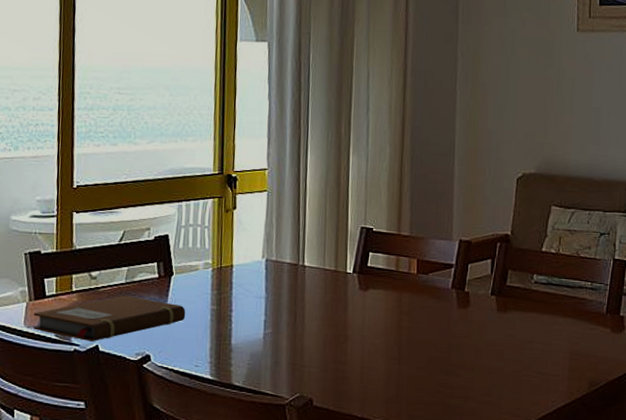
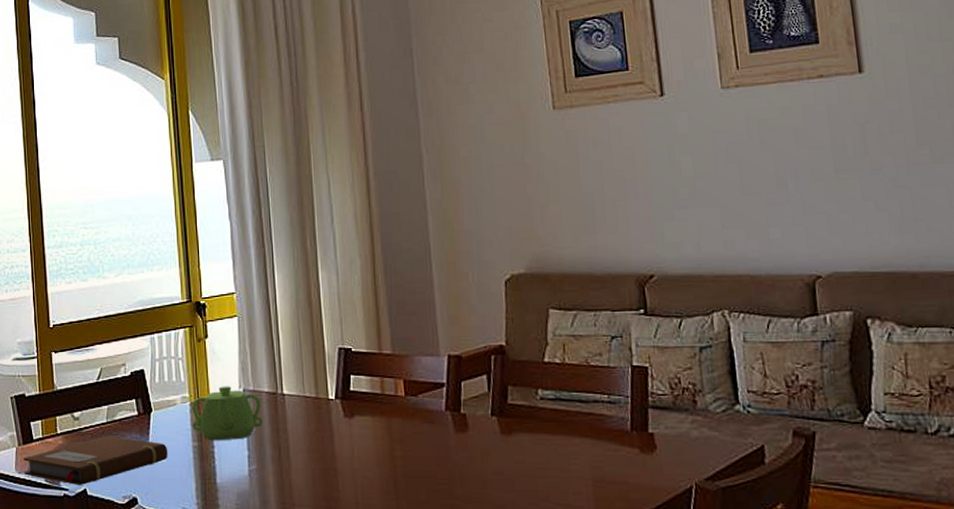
teapot: none [212,255,283,306] -> present [192,386,264,441]

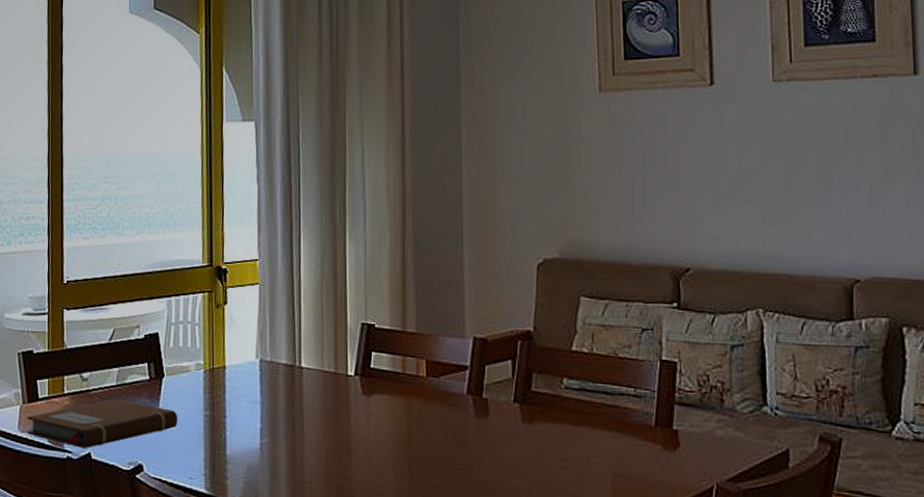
teapot: present [192,386,264,441] -> none [205,355,279,412]

